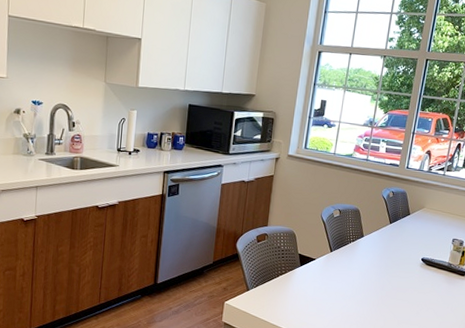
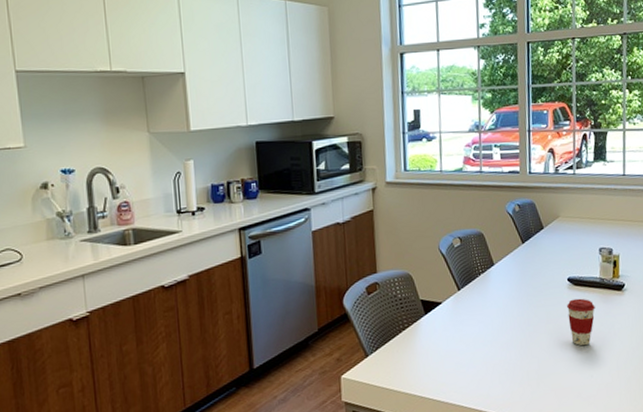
coffee cup: none [415,275,440,315] -> present [567,298,595,346]

